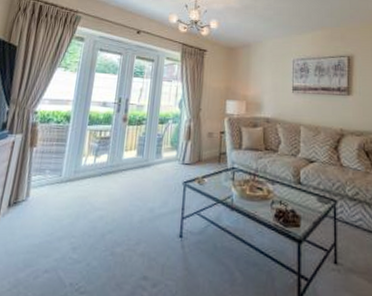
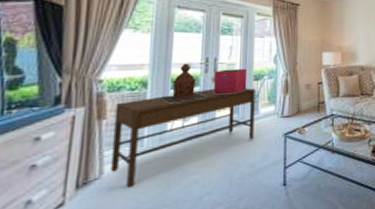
bench: none [35,128,160,213] -> present [111,88,255,188]
lantern: none [80,102,117,139] -> present [162,63,206,104]
storage bin: none [123,110,154,135] -> present [213,68,248,95]

